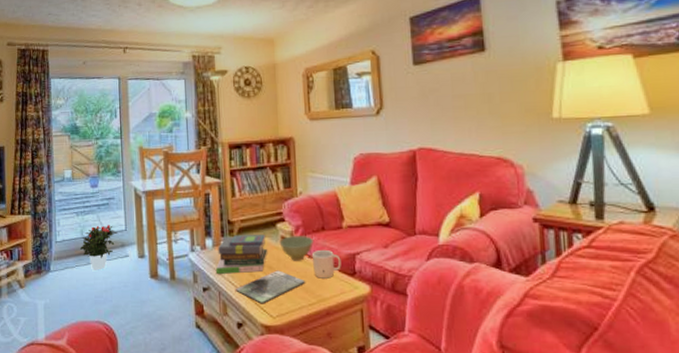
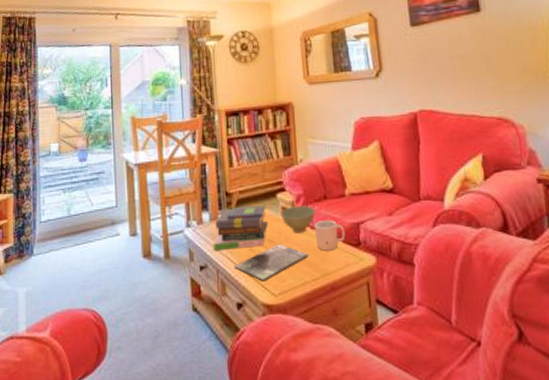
potted flower: present [80,225,118,270] -> none [67,201,108,252]

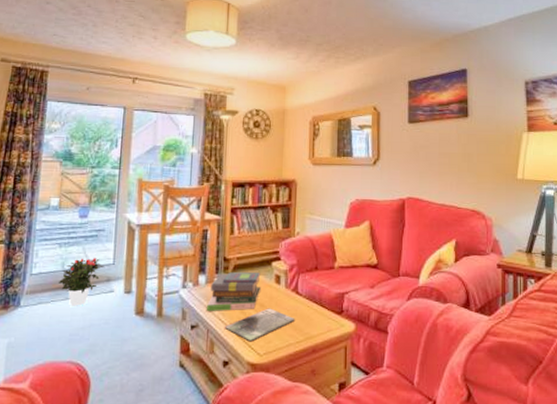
potted flower: none [67,201,108,252] -> present [59,258,104,306]
bowl: present [280,206,316,233] -> none [273,275,306,299]
mug: present [314,219,345,251] -> none [303,288,331,317]

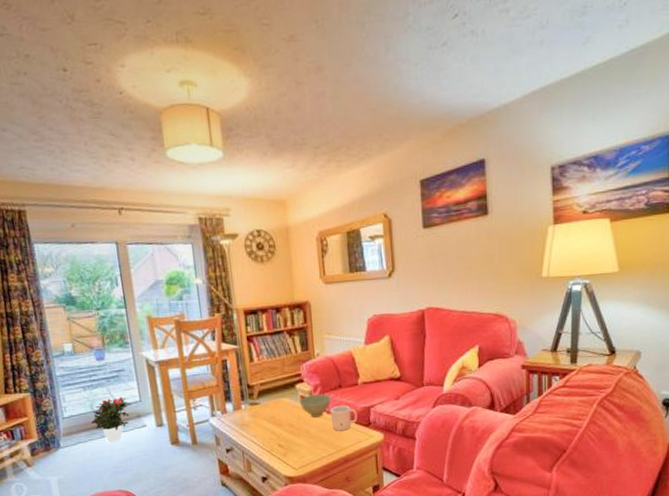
books: present [206,272,262,311] -> none [237,396,289,435]
magazine: present [224,308,296,342] -> none [258,427,326,459]
bowl: none [273,275,306,299] -> present [299,394,331,418]
mug: none [303,288,331,317] -> present [330,405,358,431]

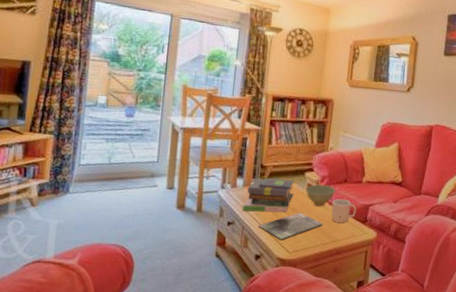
potted flower: present [91,397,132,443] -> none [106,154,149,197]
books: none [237,396,289,435] -> present [242,178,294,213]
magazine: none [258,427,326,459] -> present [258,212,324,241]

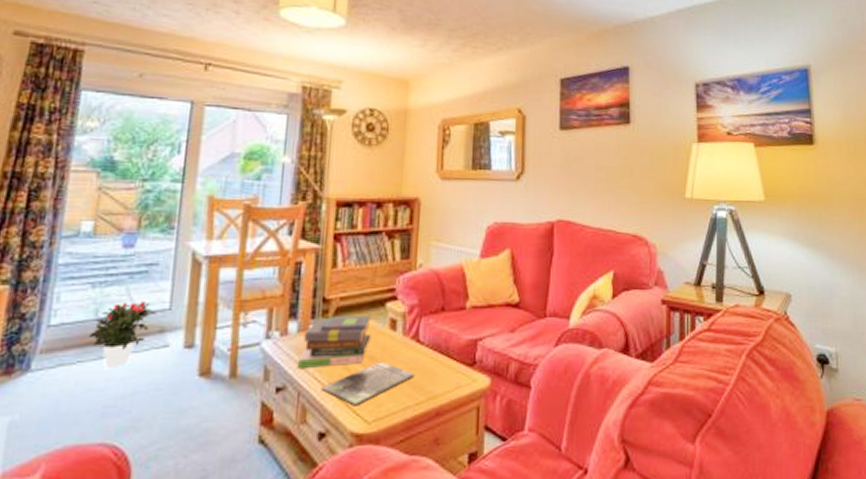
potted flower: none [106,154,149,197] -> present [89,302,157,368]
bowl: present [305,184,336,207] -> none [387,318,430,349]
mug: present [331,198,357,224] -> none [425,334,460,371]

